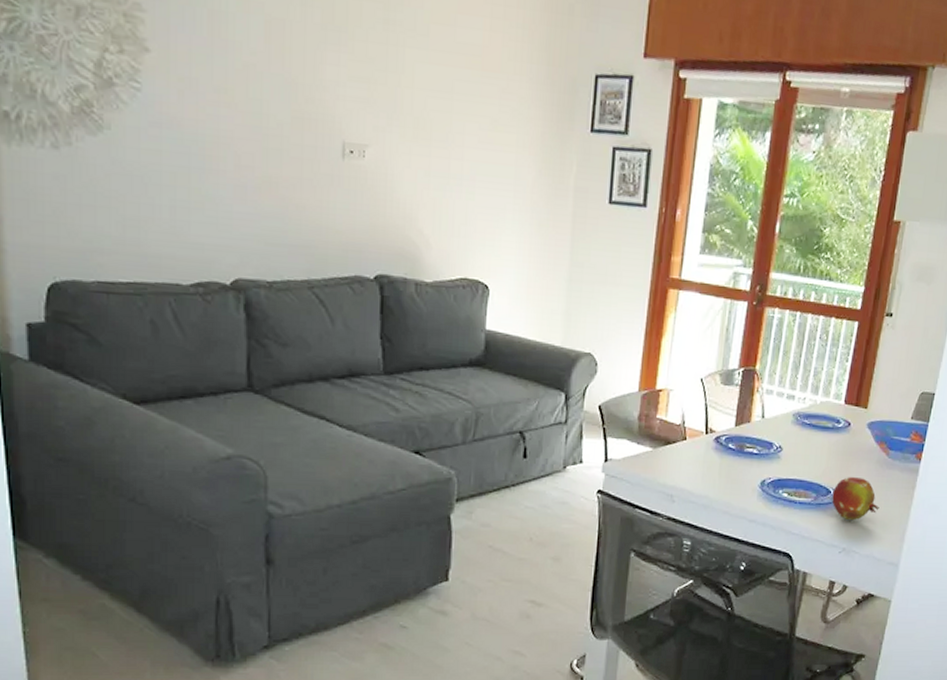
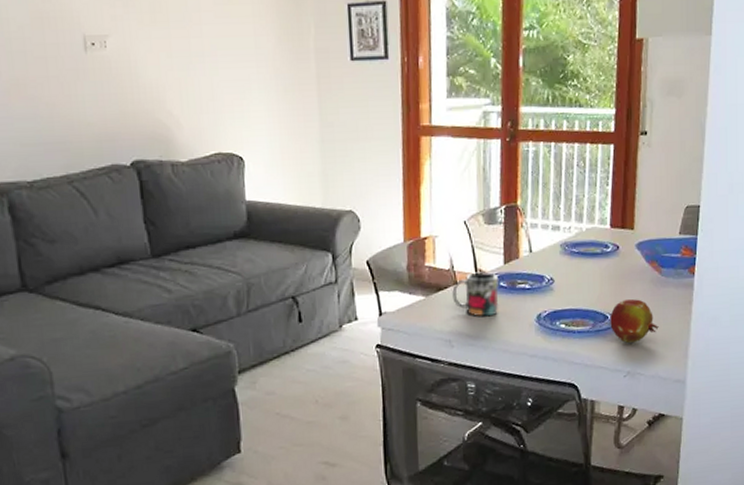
mug: none [680,430,729,476] -> present [452,271,499,318]

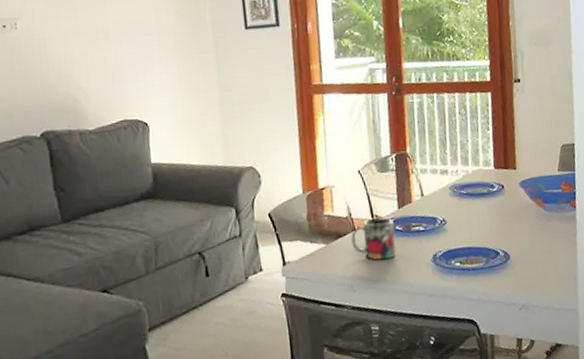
fruit: present [610,299,659,344] -> none [501,234,548,277]

